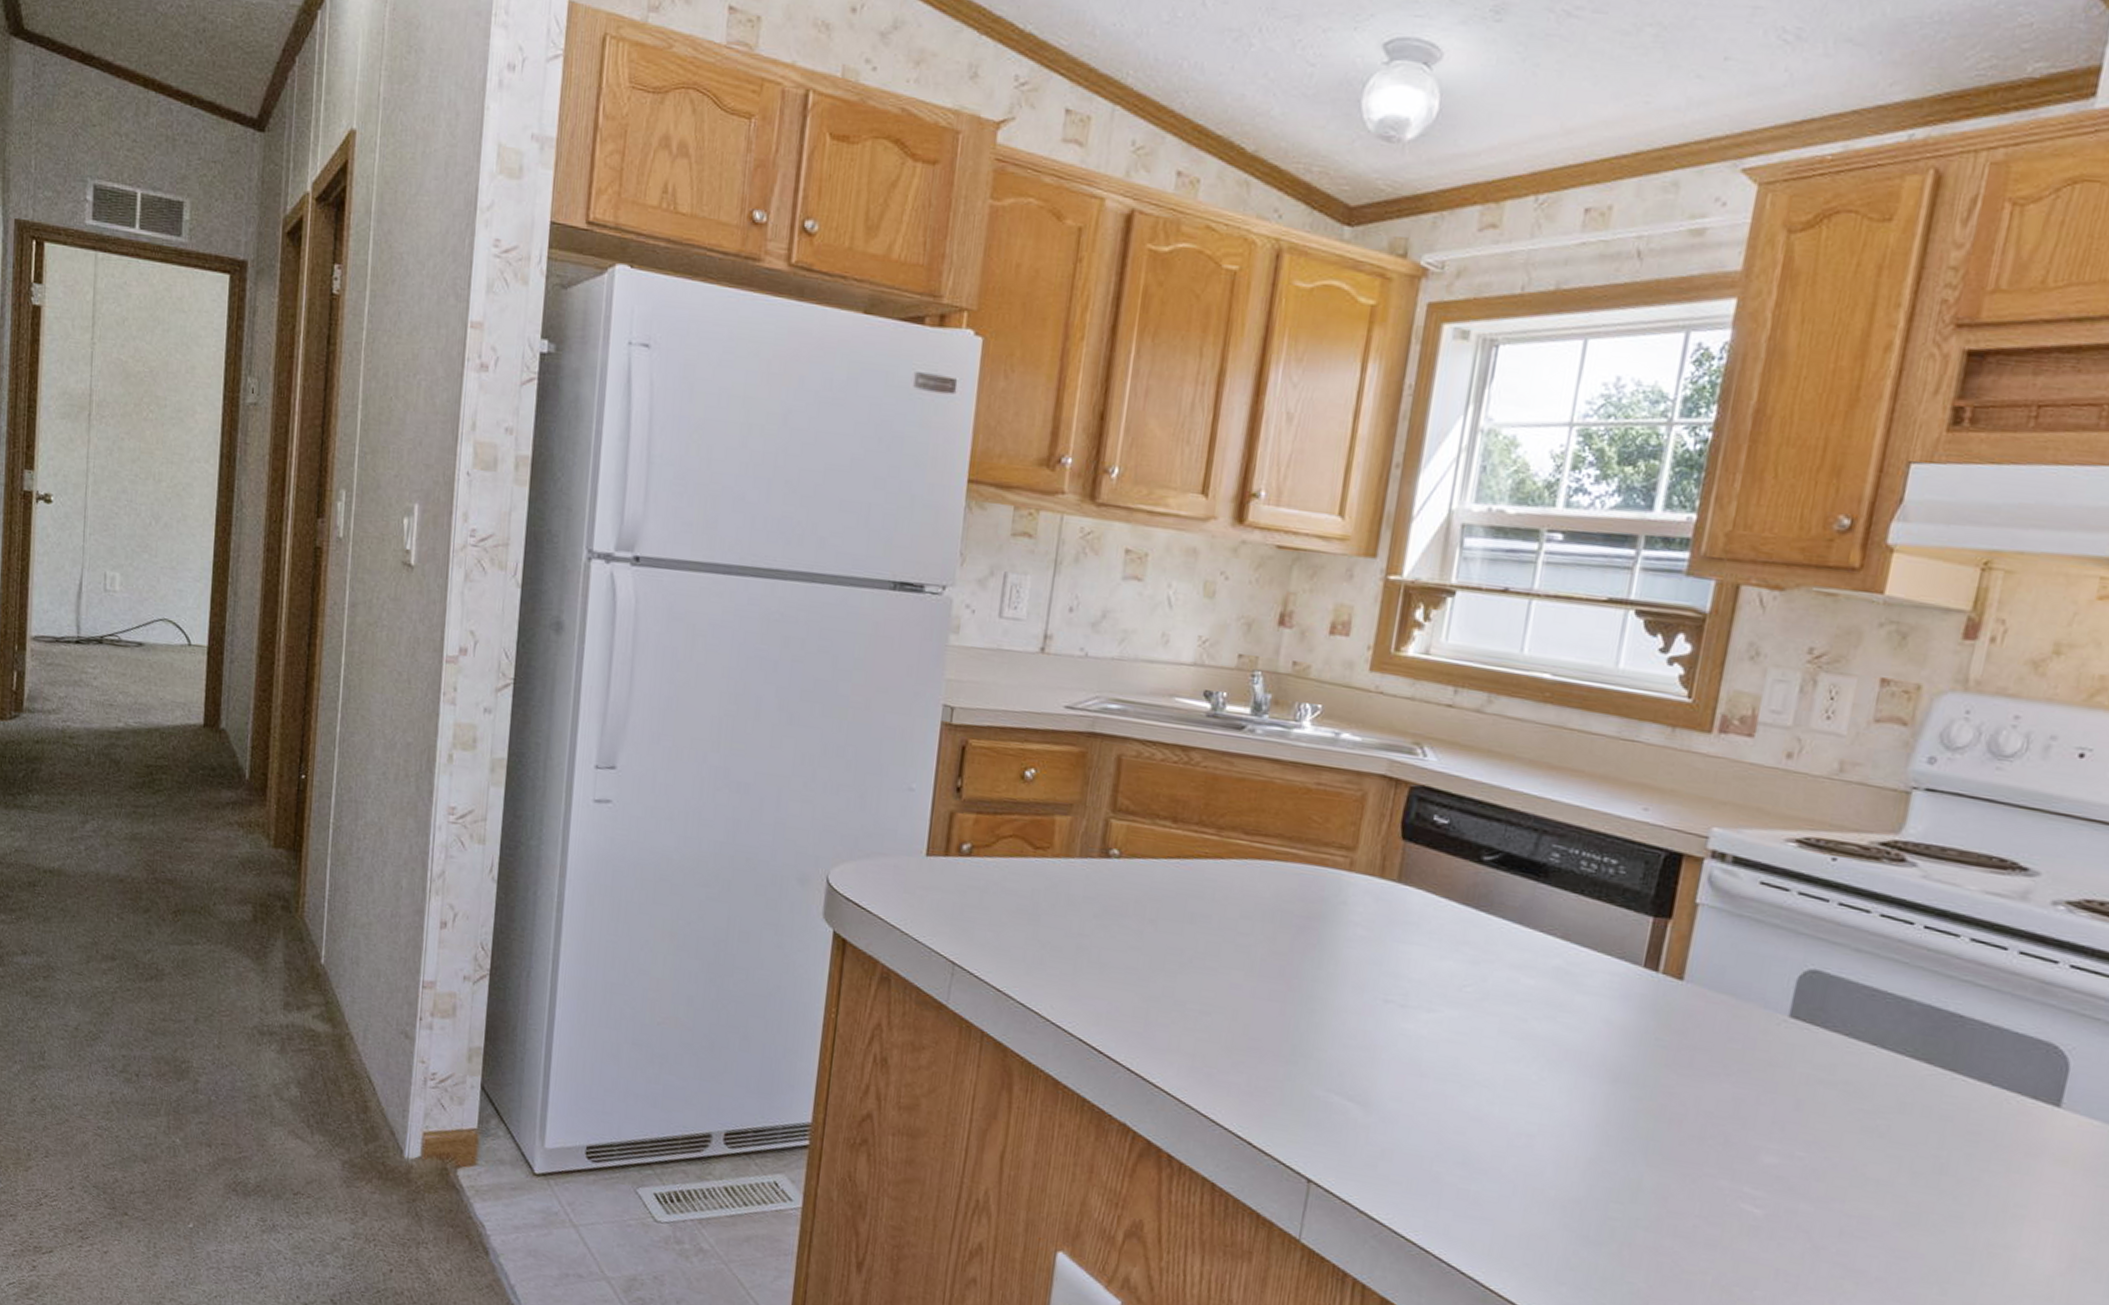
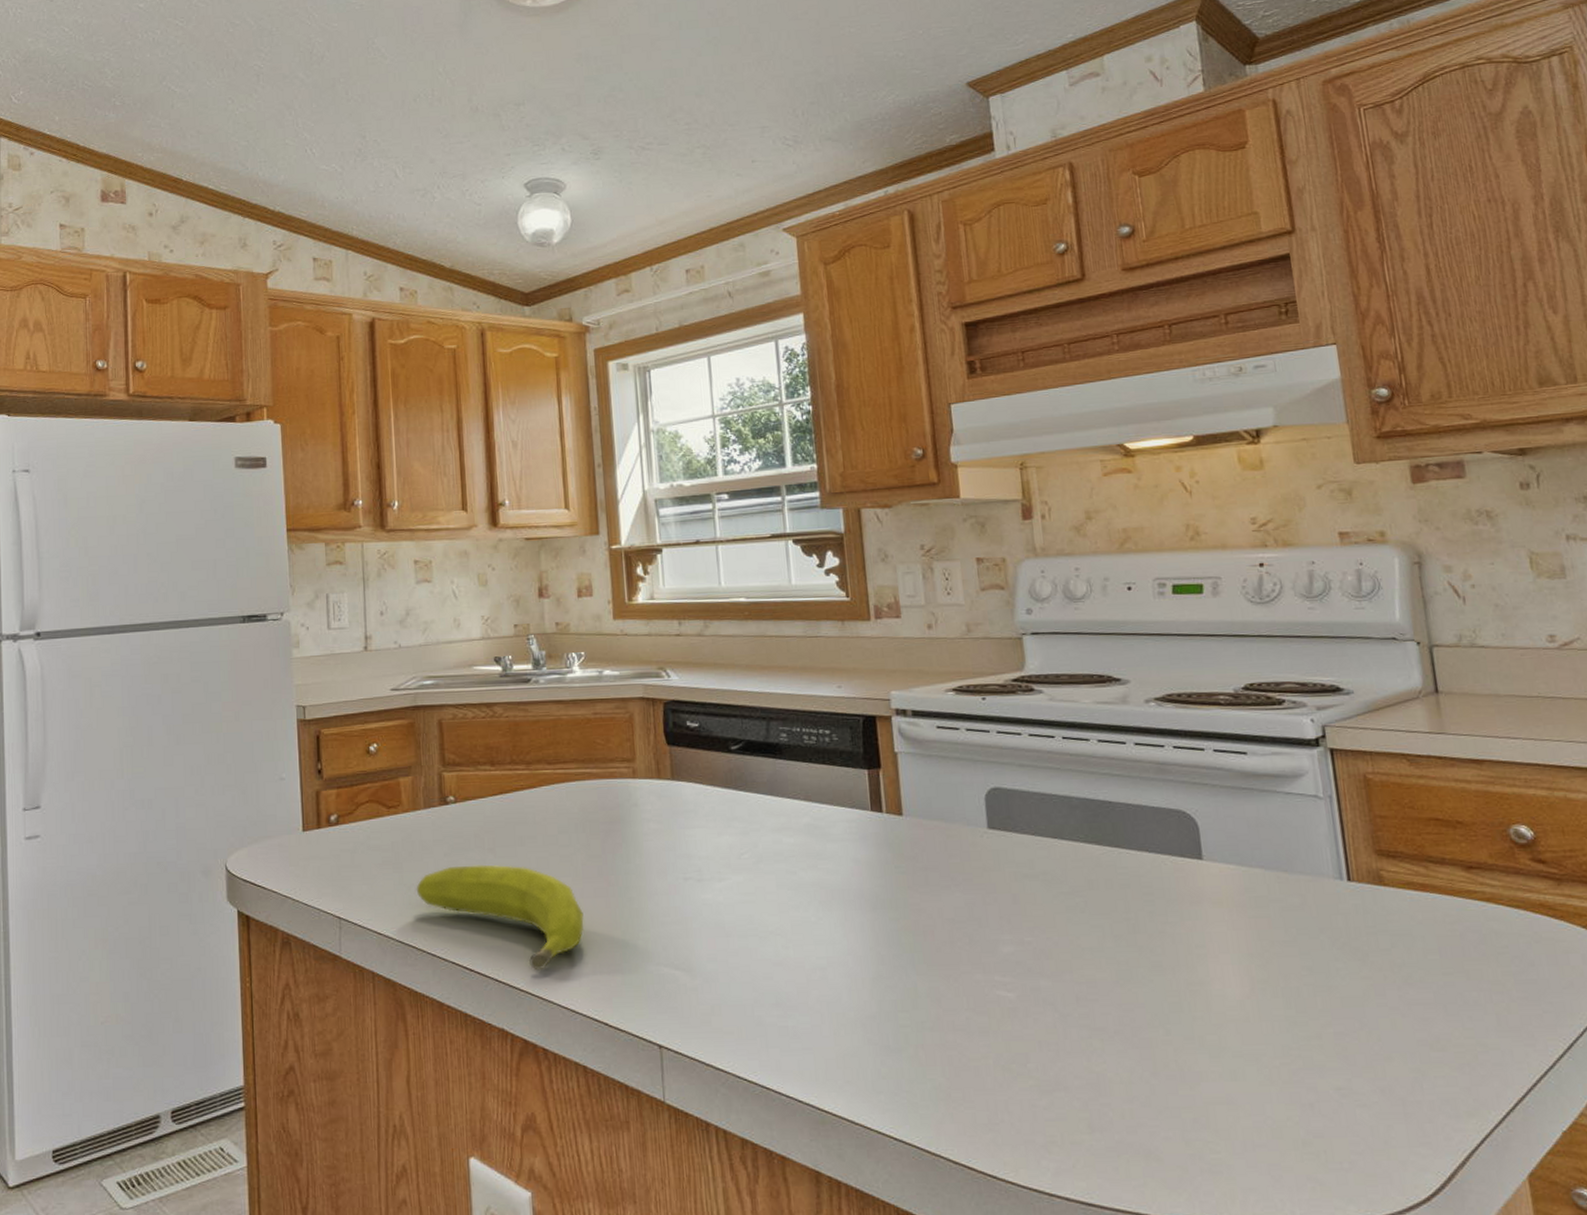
fruit: none [1051,931,1250,1069] -> present [416,864,584,971]

